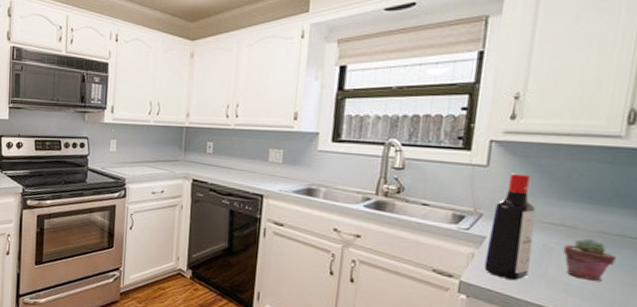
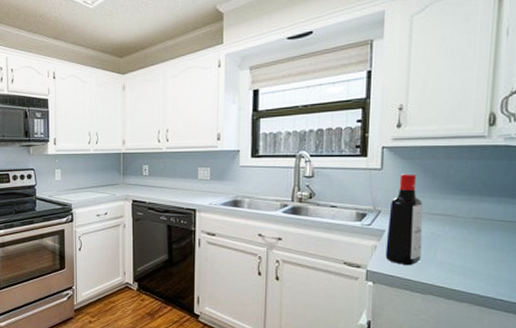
potted succulent: present [563,238,616,281] -> none [447,224,488,259]

